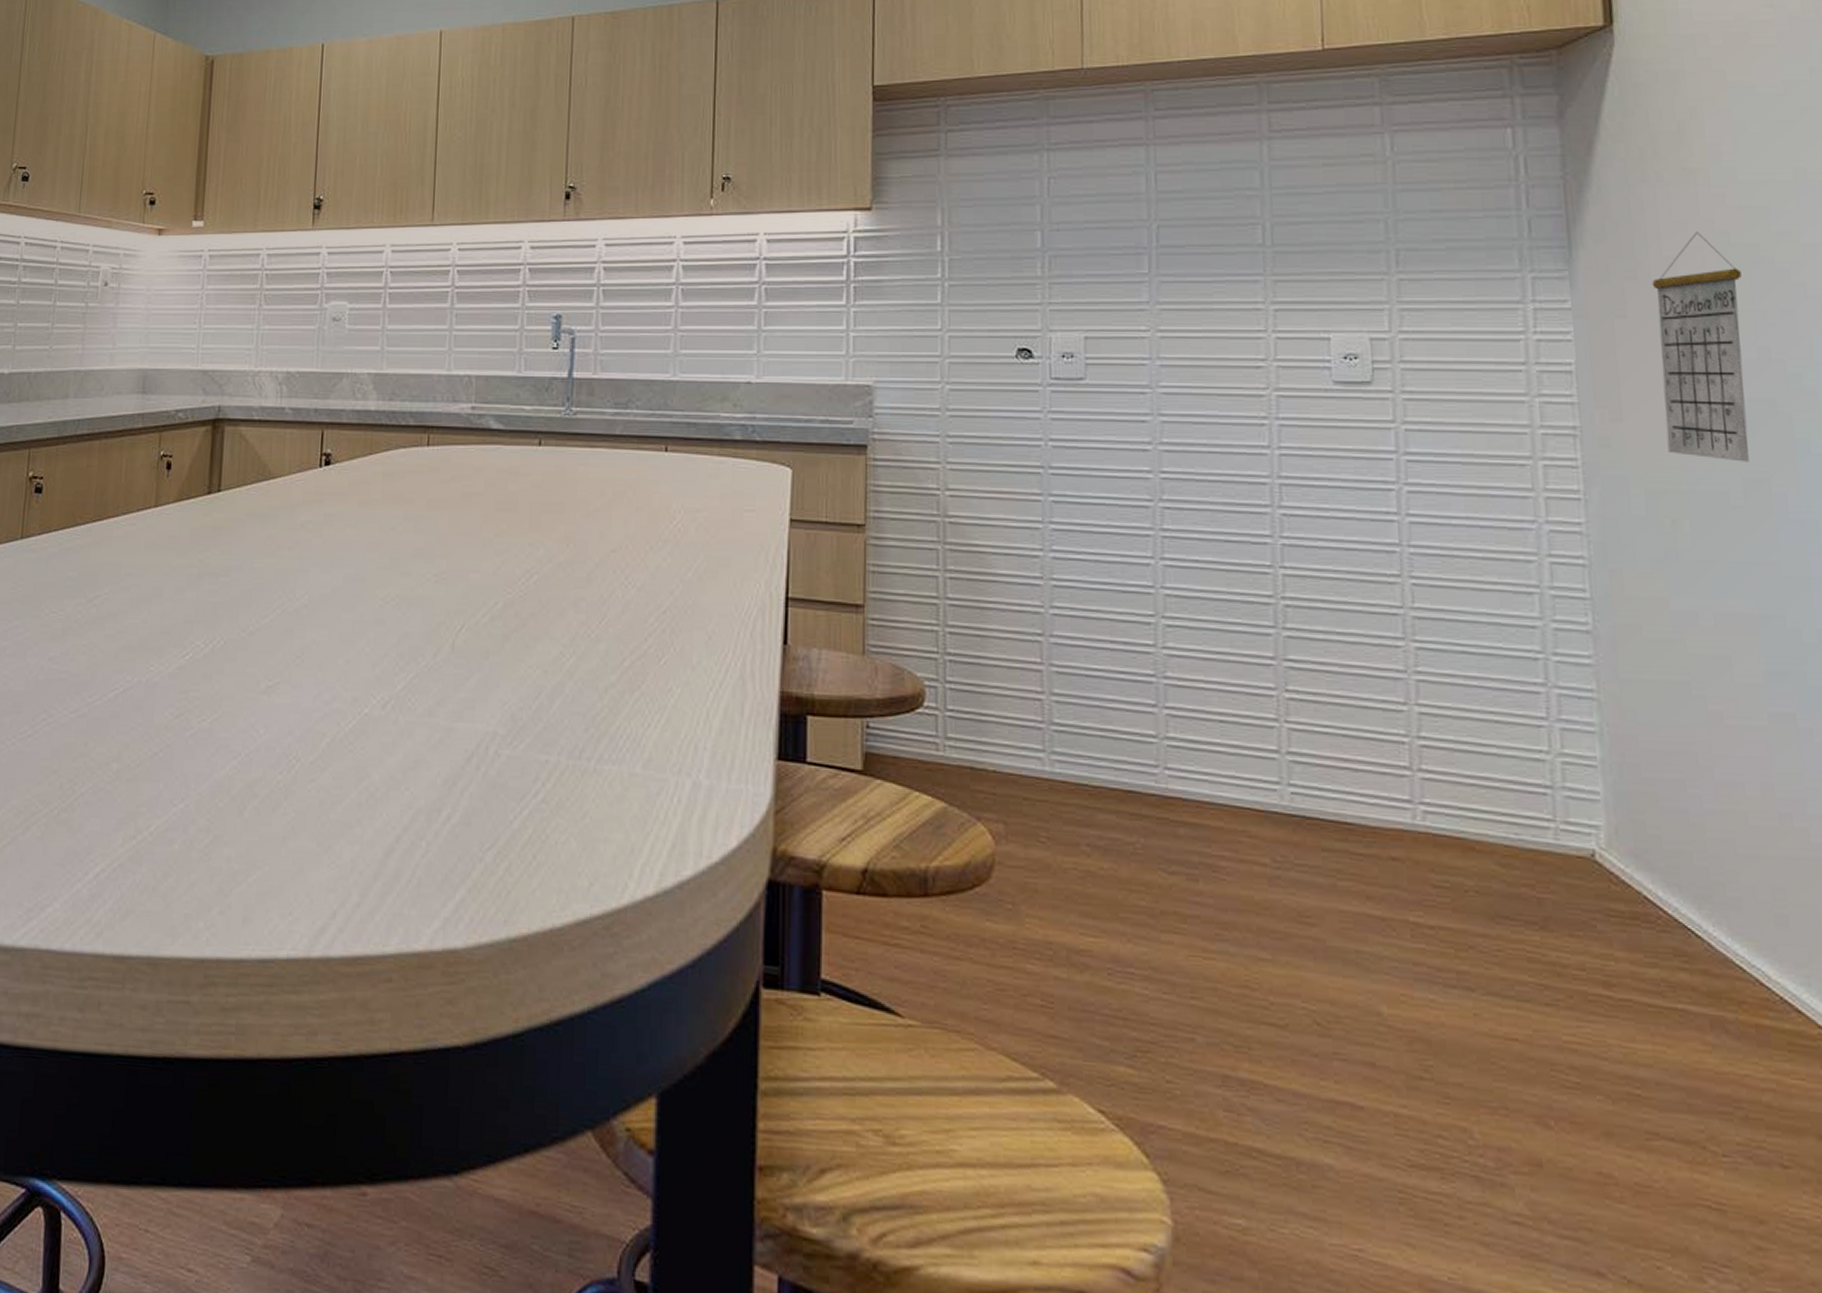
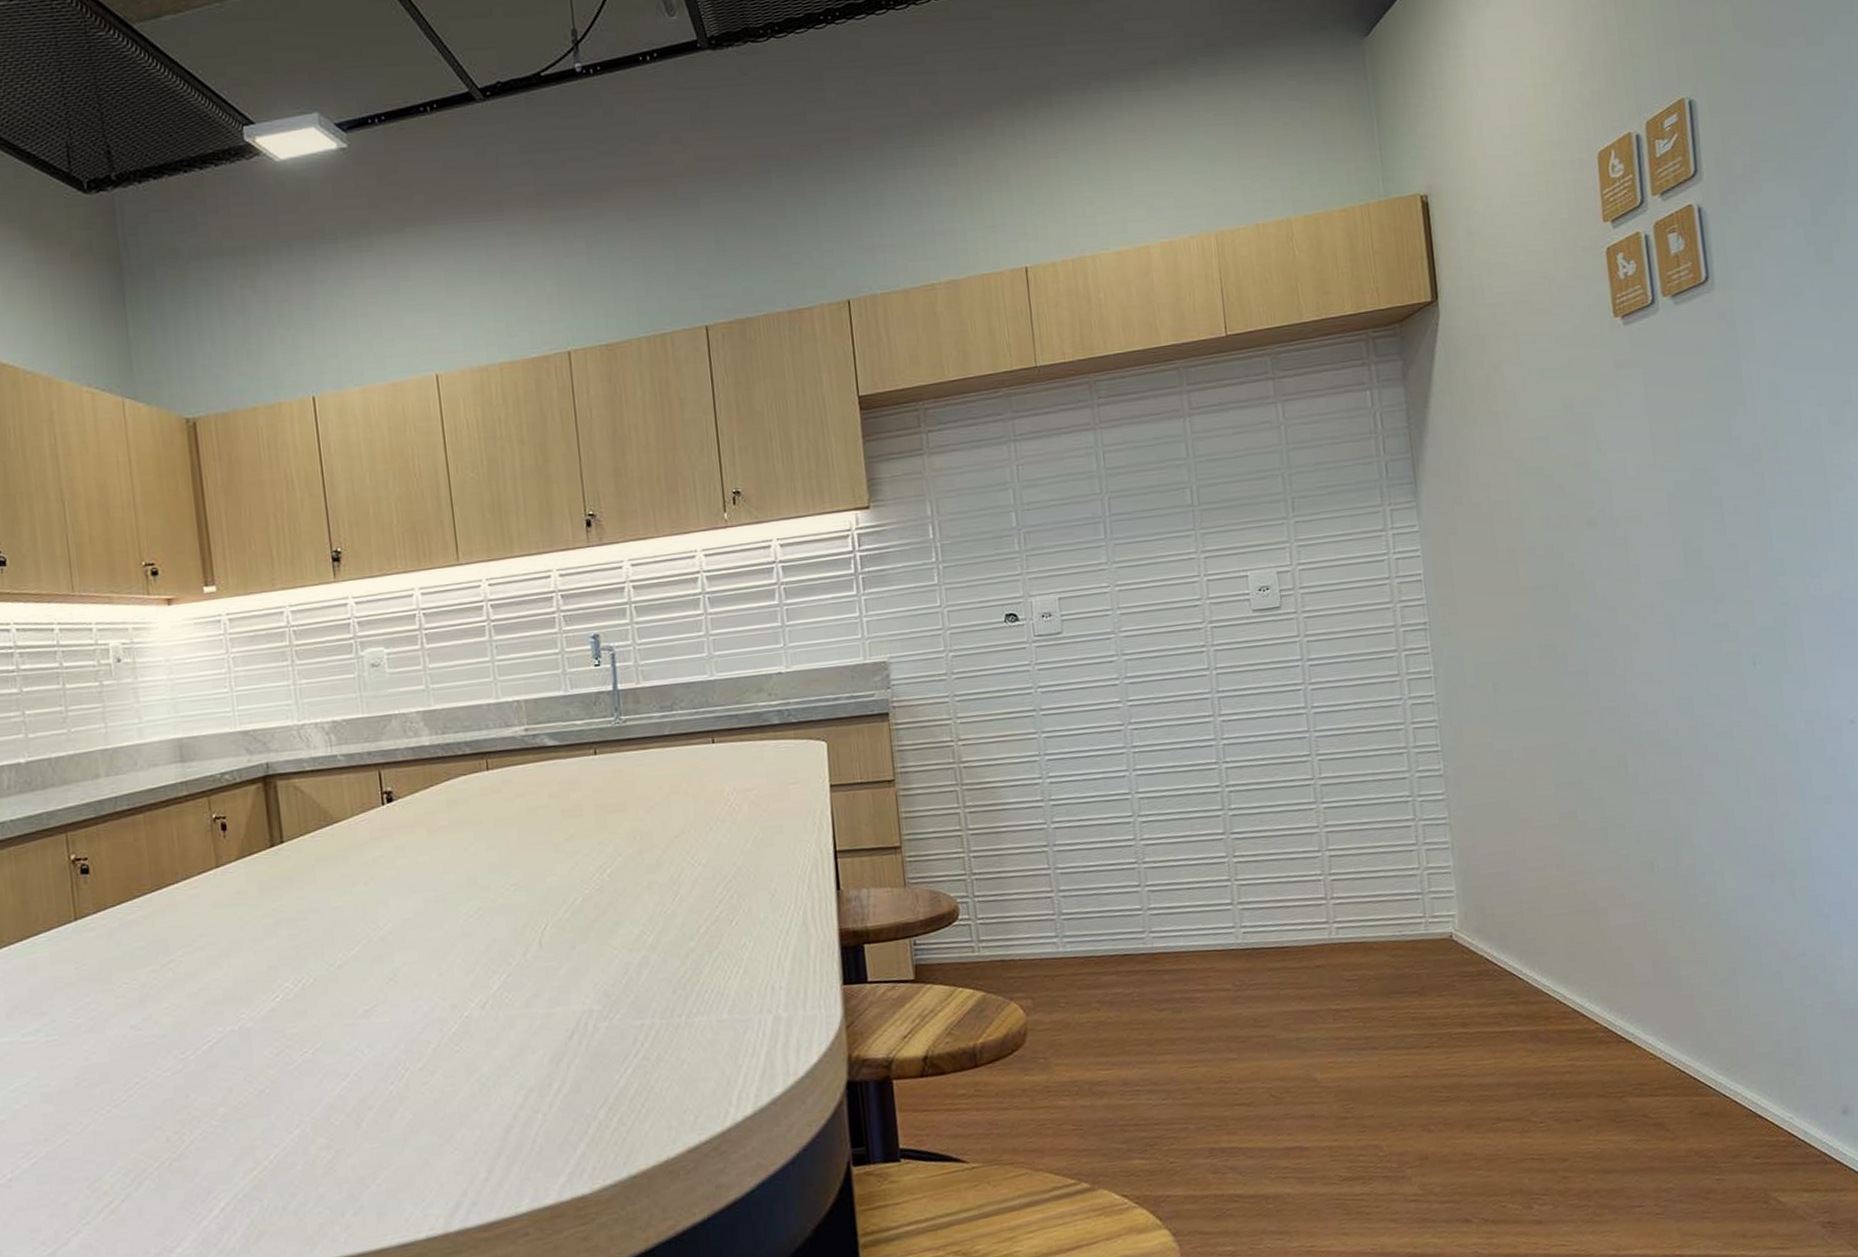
calendar: present [1652,231,1749,462] -> none [1473,461,1542,634]

